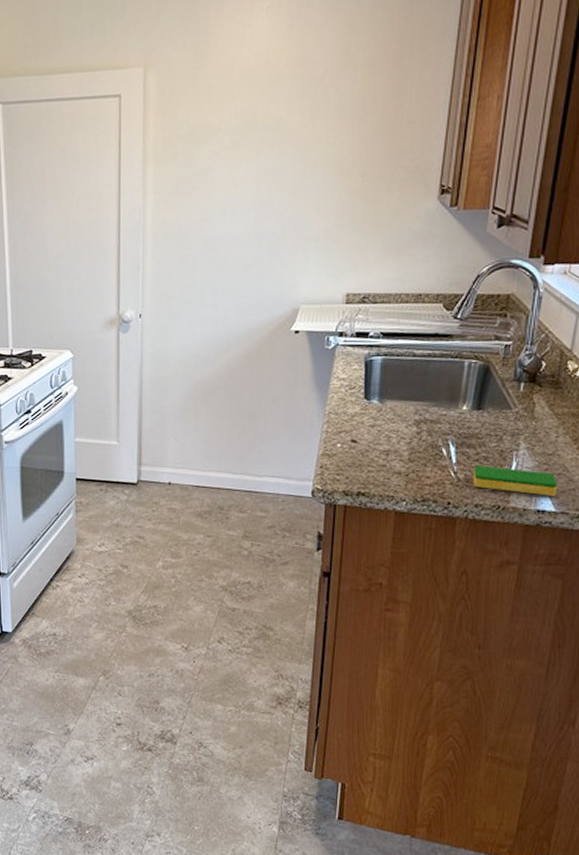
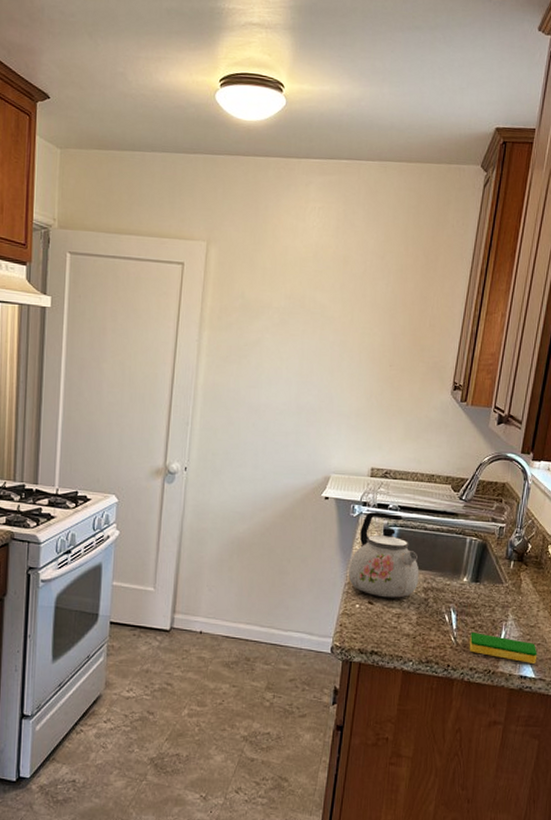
kettle: none [327,341,409,434] -> present [349,511,419,598]

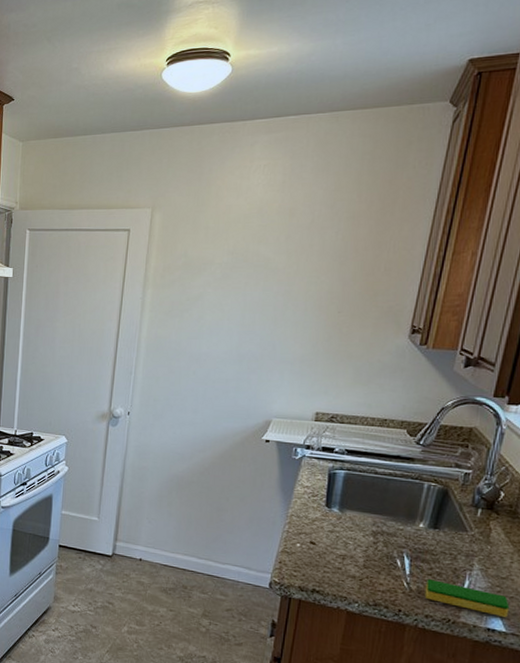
kettle: present [349,511,419,598] -> none [289,454,368,540]

